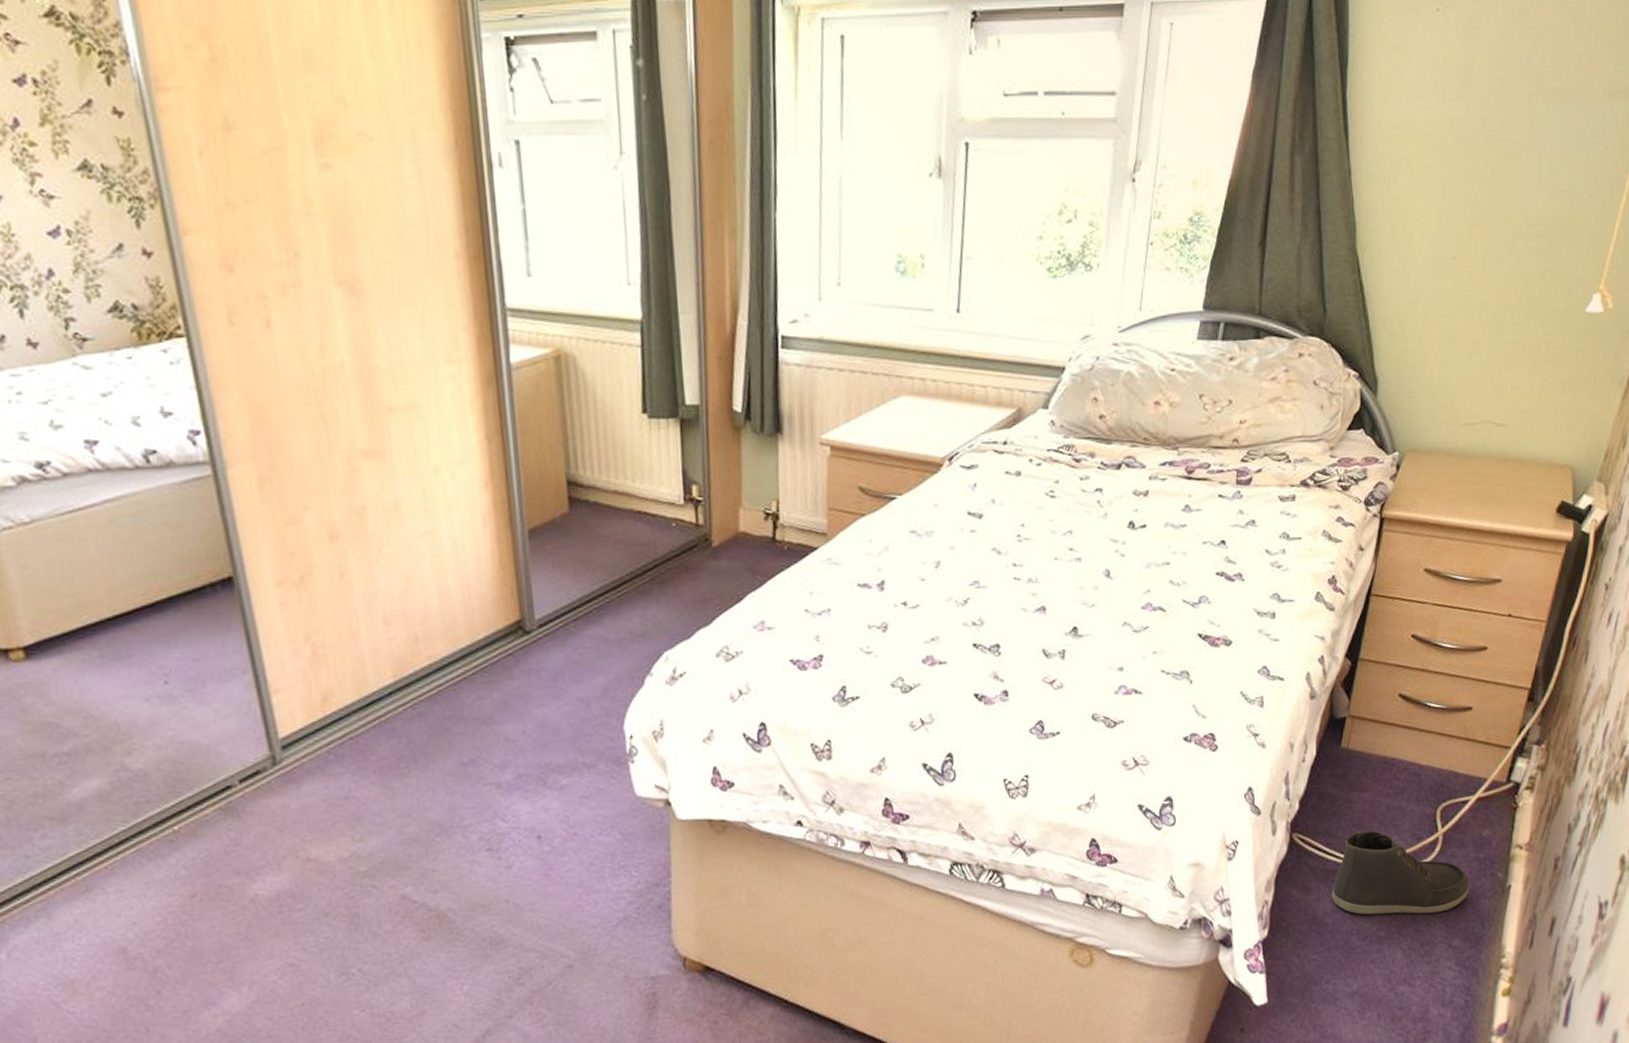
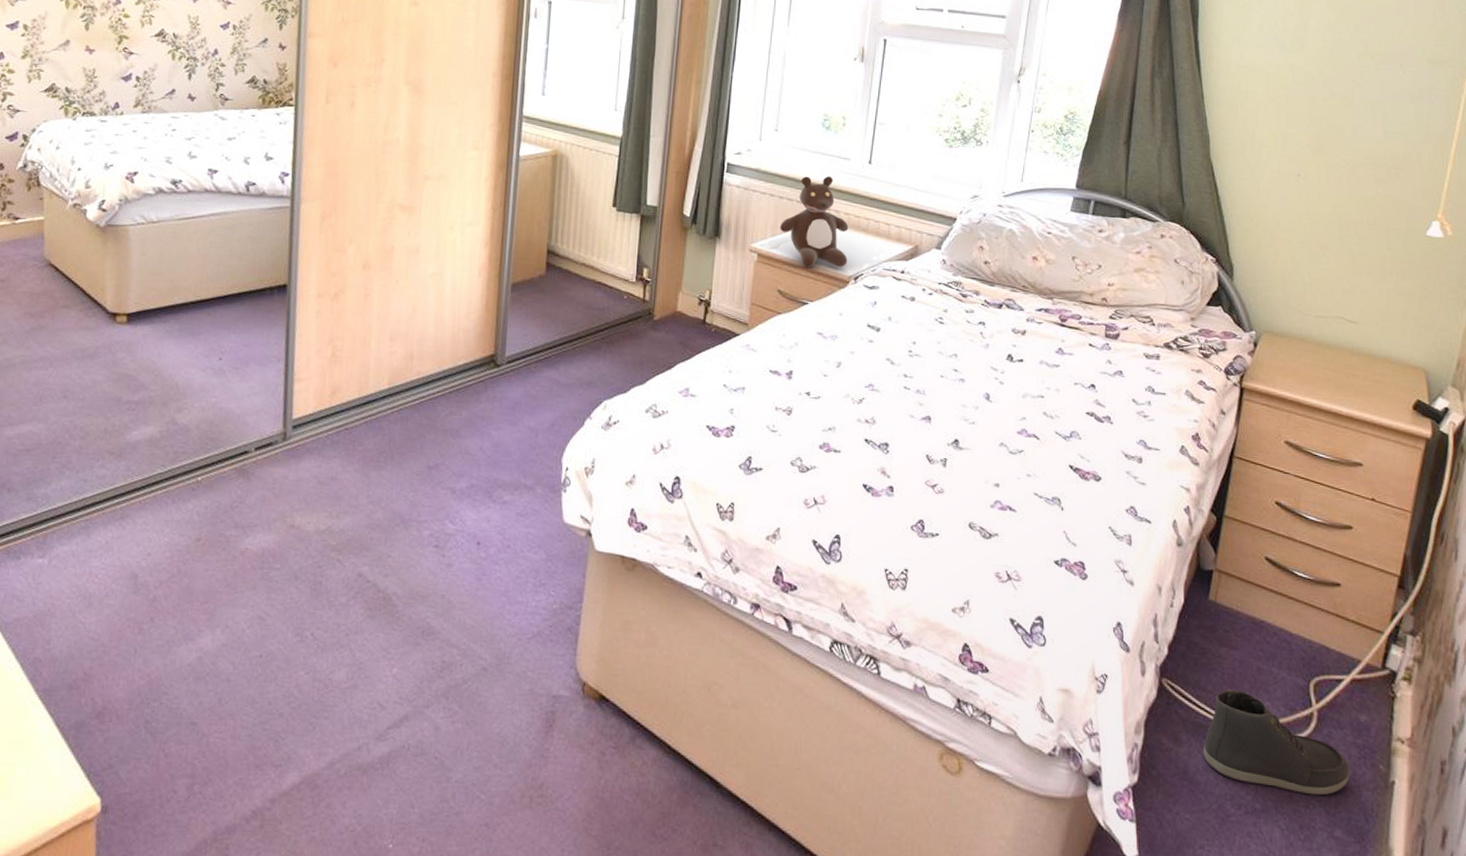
stuffed animal: none [854,336,939,455] -> present [780,176,849,268]

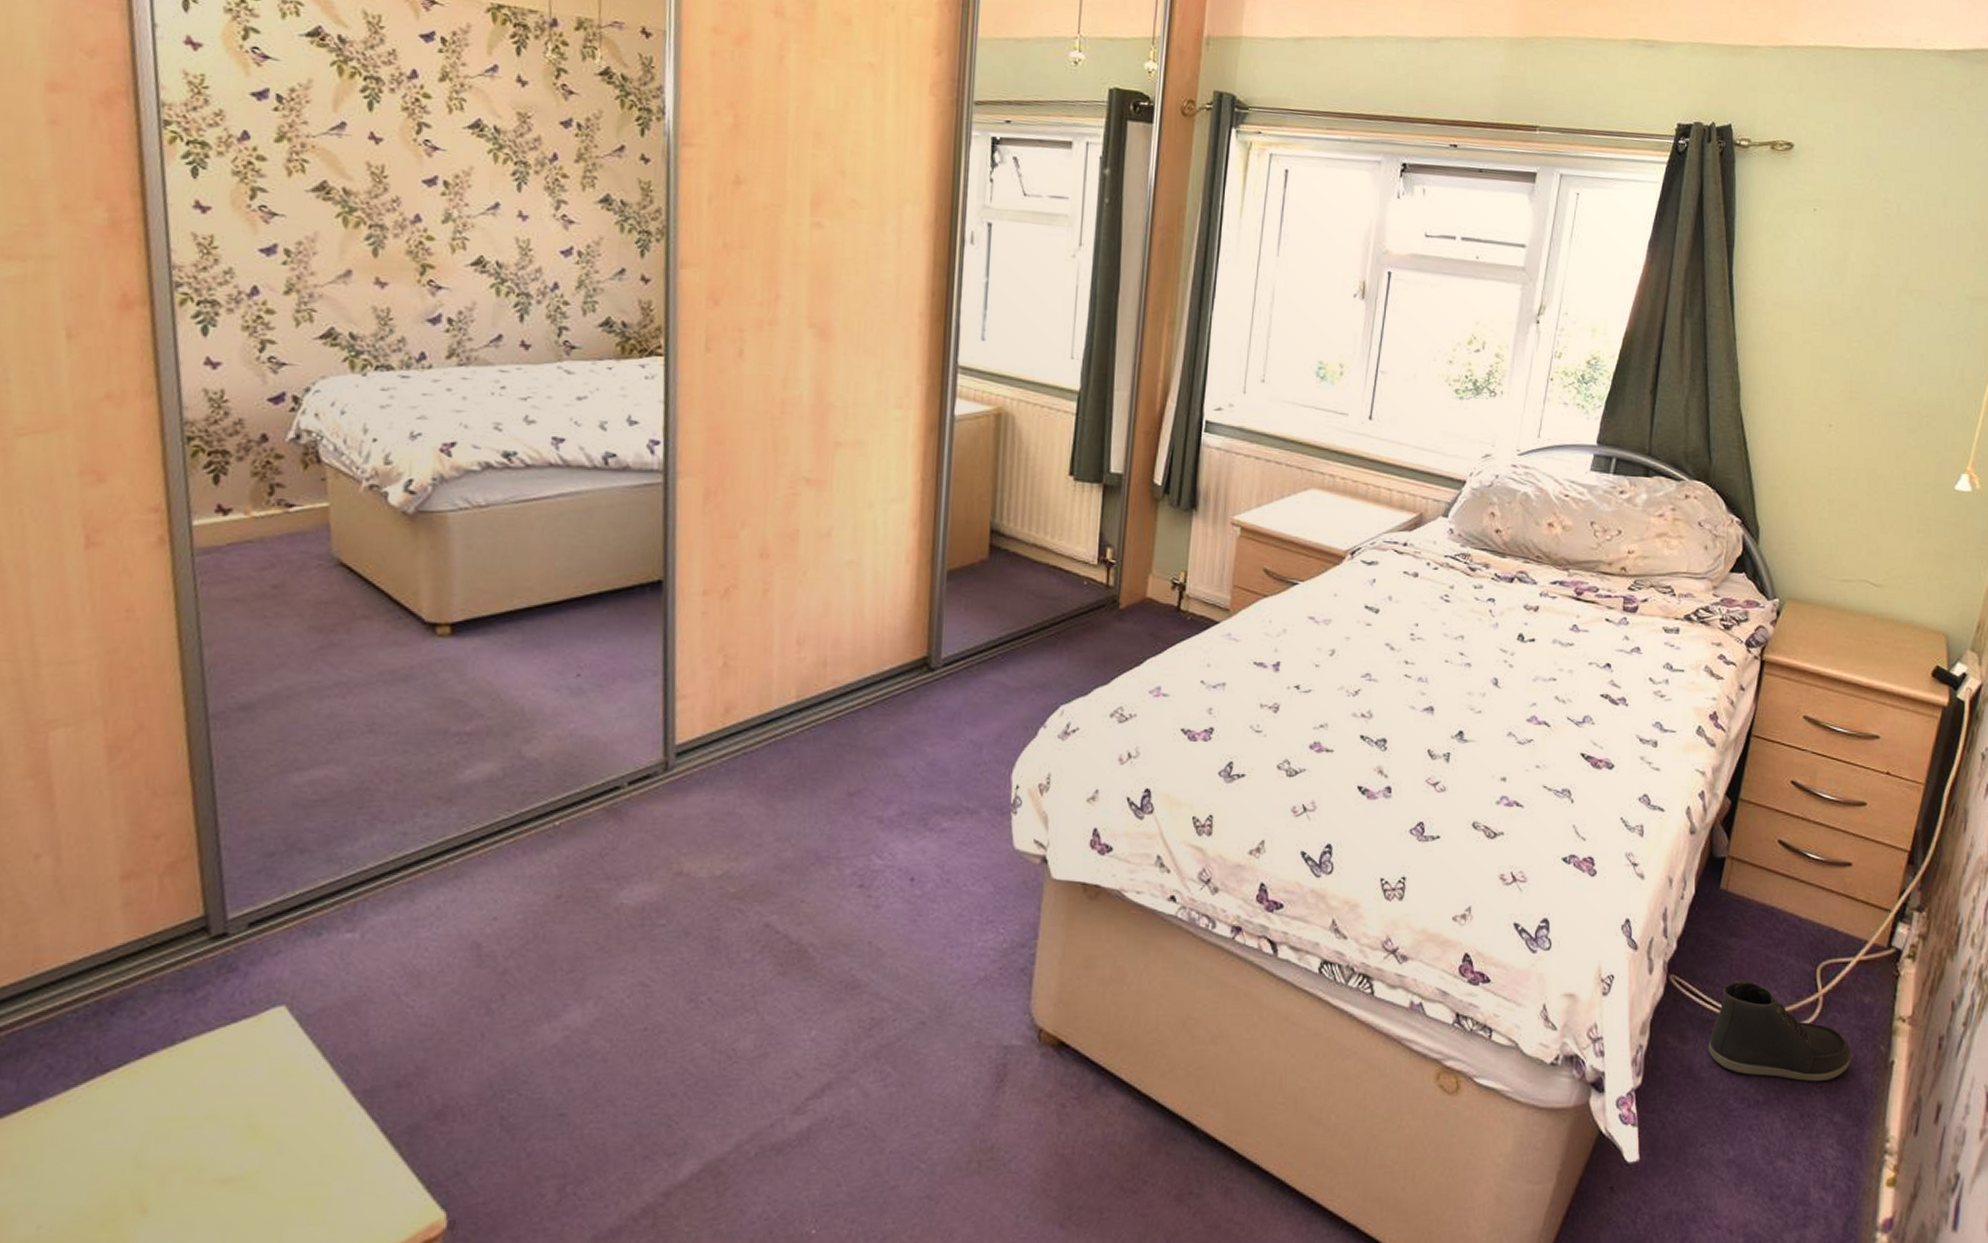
stuffed animal: present [780,176,849,268] -> none [1267,435,1345,543]

